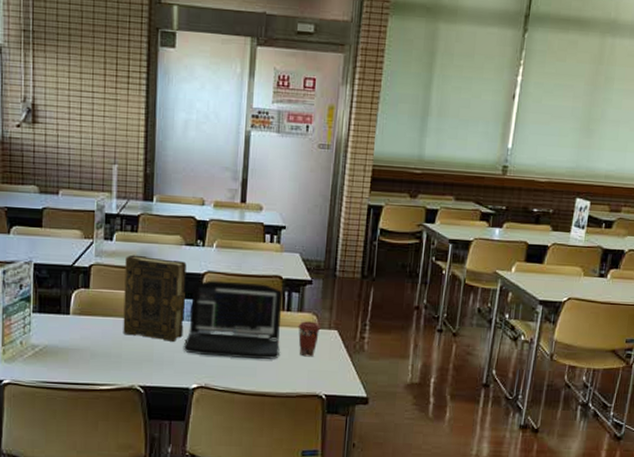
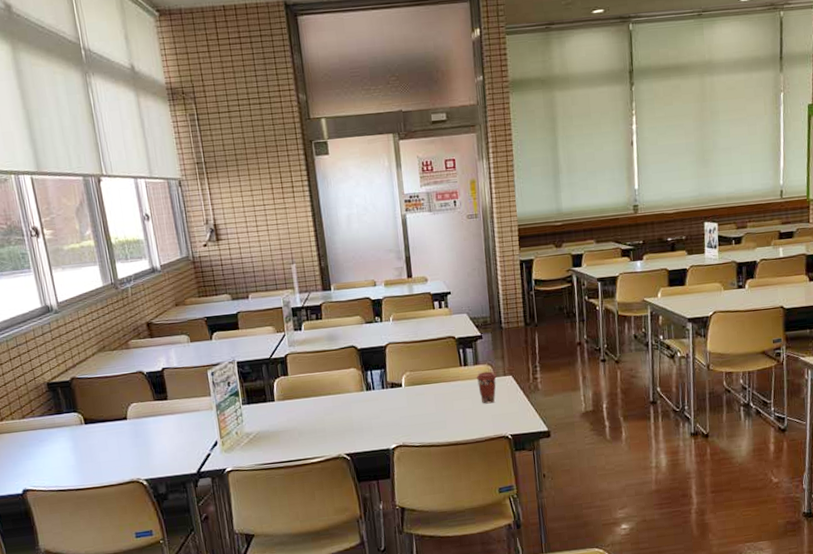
book: present [123,254,187,342] -> none [315,337,377,411]
laptop: present [183,280,283,360] -> none [378,345,465,418]

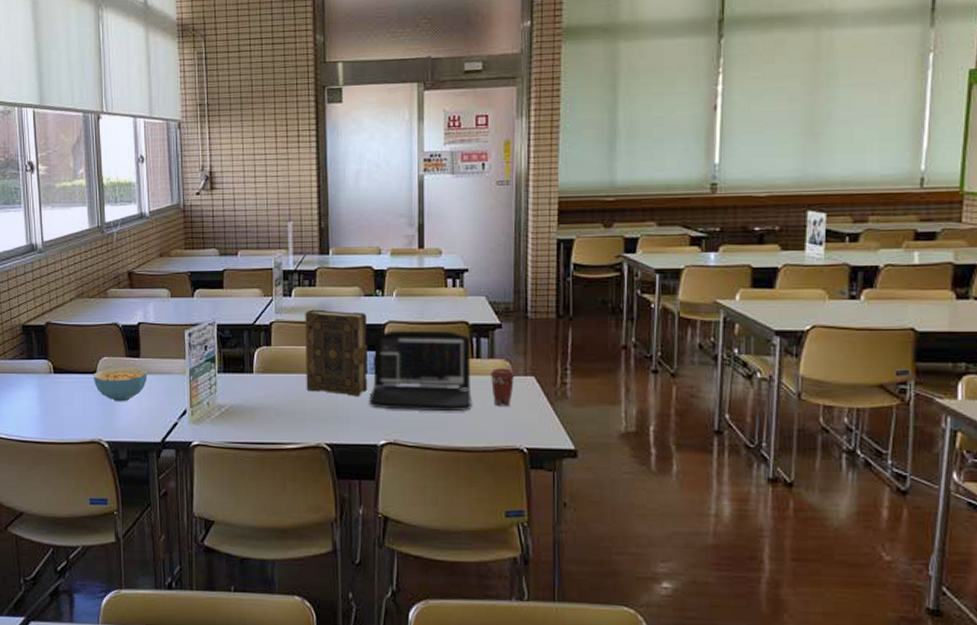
cereal bowl: none [125,409,177,443] -> present [94,366,148,402]
book: none [315,337,377,411] -> present [305,309,368,396]
laptop: none [378,345,465,418] -> present [368,330,473,412]

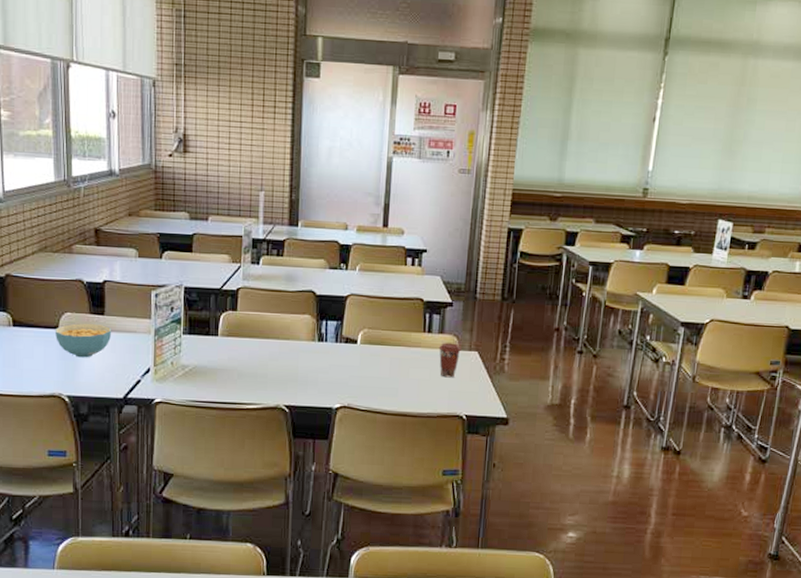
book: present [305,309,368,396] -> none [269,278,330,362]
laptop: present [368,330,473,412] -> none [326,302,424,380]

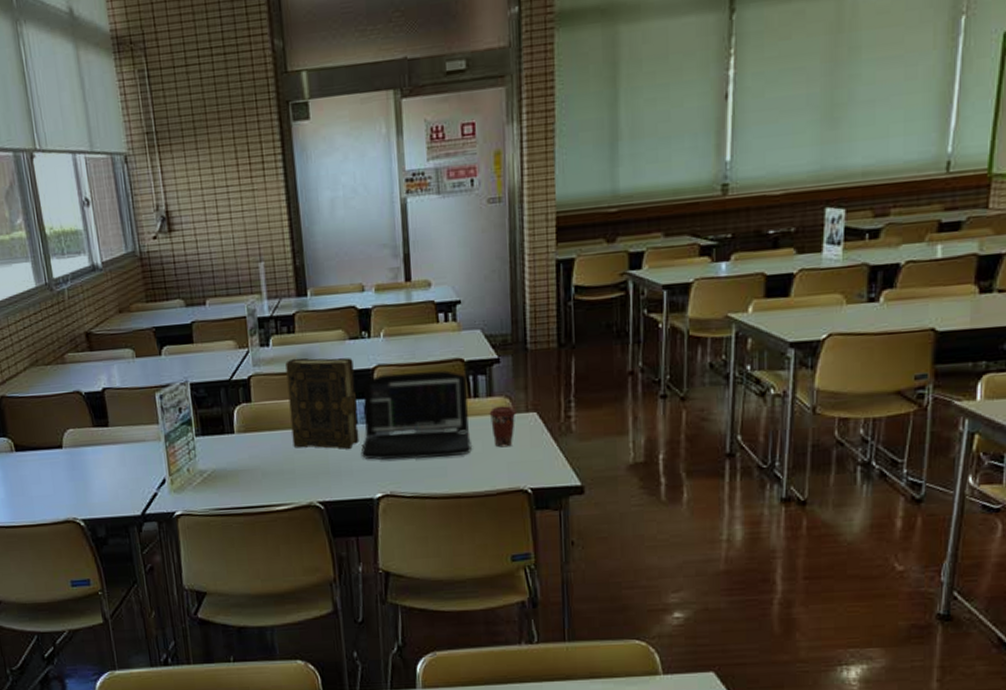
cereal bowl: present [56,323,112,358] -> none [60,437,120,477]
book: none [269,278,330,362] -> present [285,357,360,450]
laptop: none [326,302,424,380] -> present [360,369,473,460]

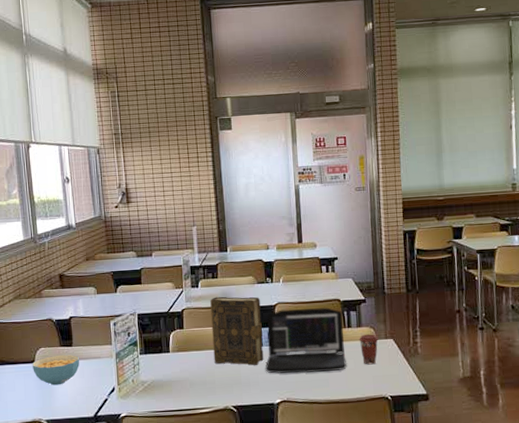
cereal bowl: none [60,437,120,477] -> present [32,354,80,386]

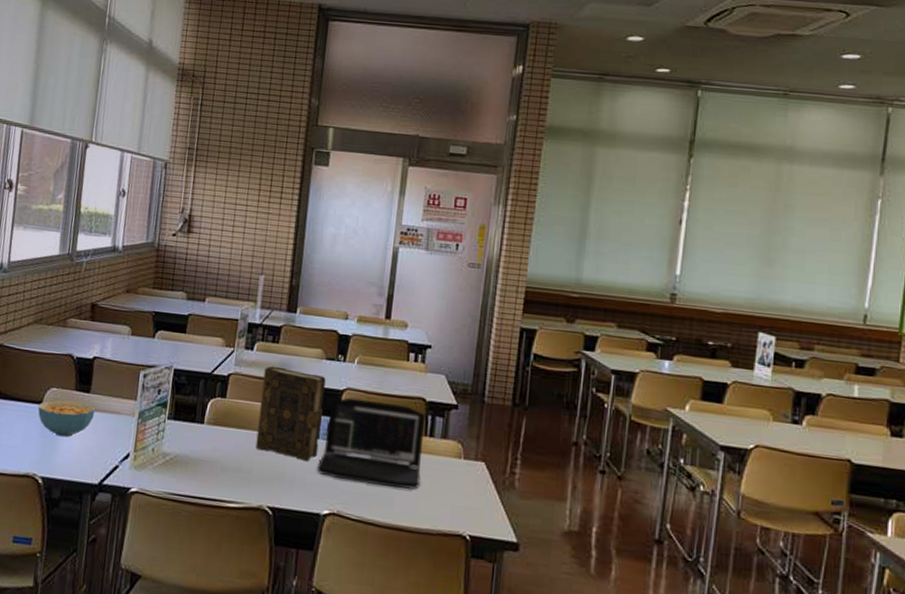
coffee cup: present [359,334,378,365] -> none [441,449,466,491]

